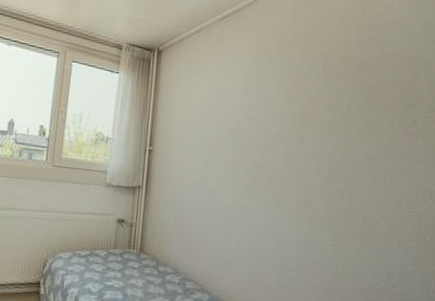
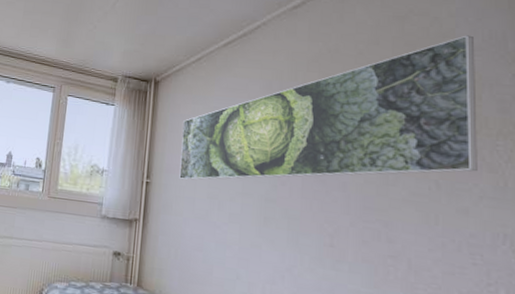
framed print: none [179,23,416,148] -> present [179,35,478,180]

